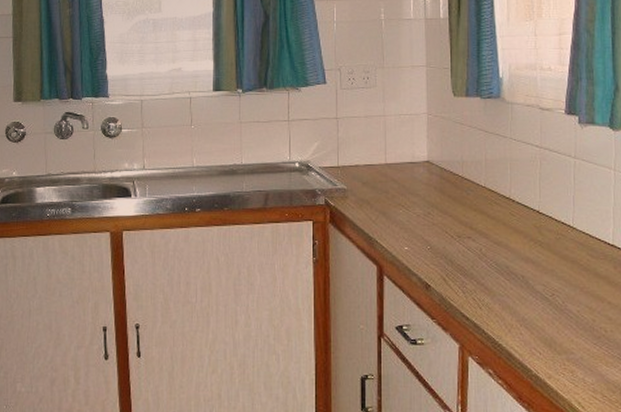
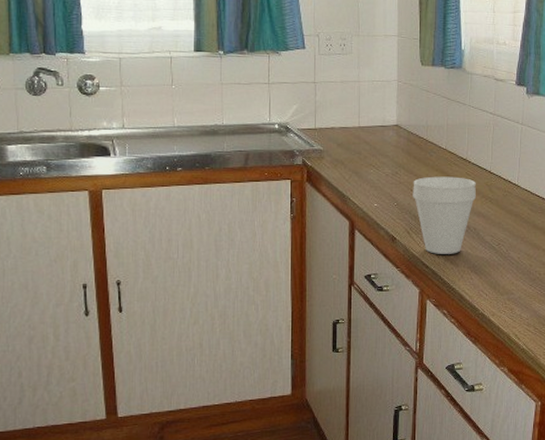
cup: none [448,217,523,305] -> present [413,176,476,254]

